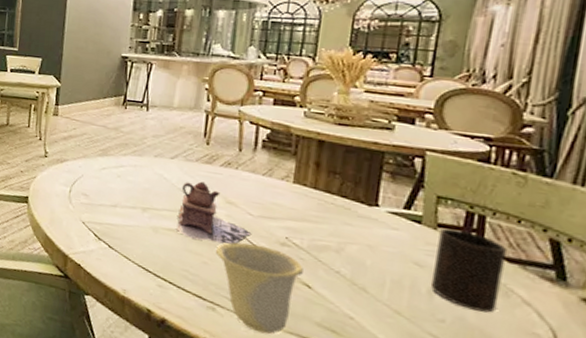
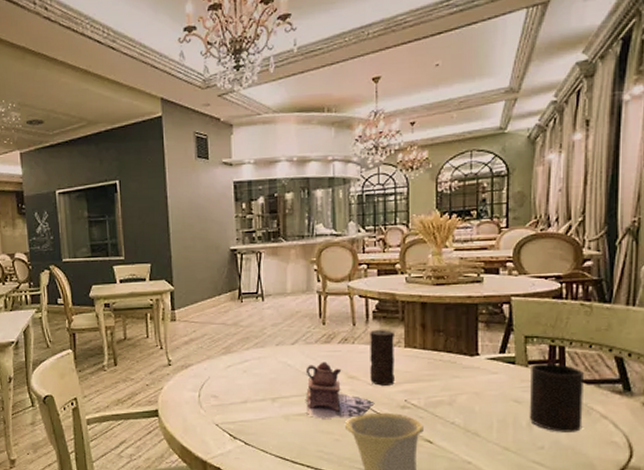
candle: none [250,159,284,220] -> present [370,329,395,386]

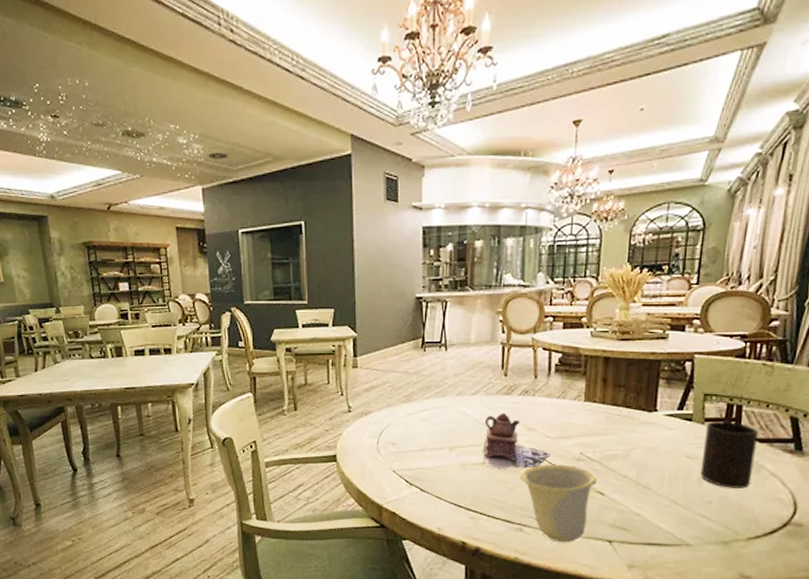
candle: present [370,329,395,386] -> none [548,382,575,438]

